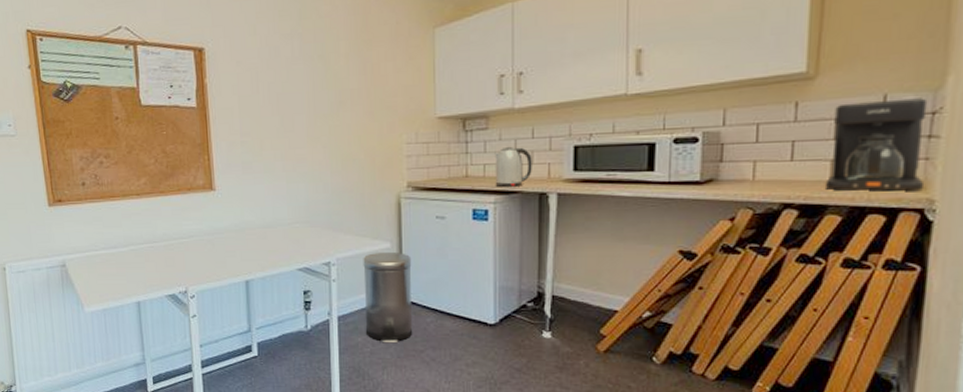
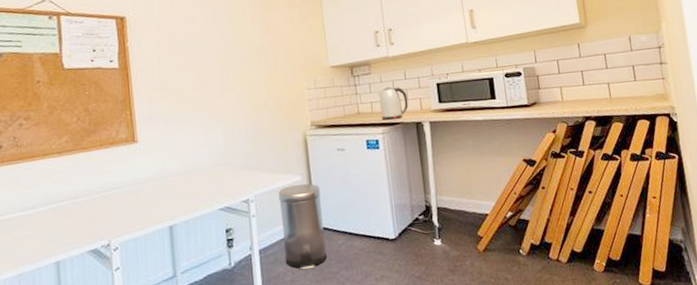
coffee maker: present [826,98,928,191] -> none [602,38,667,104]

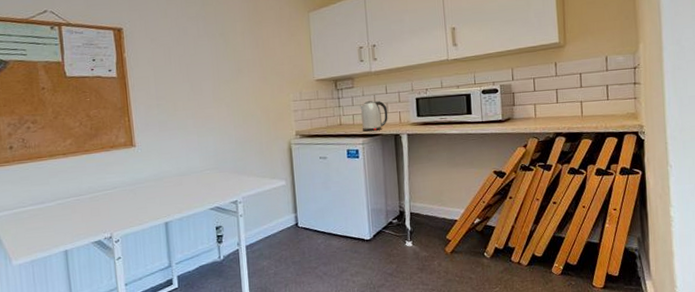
pedal bin: present [278,183,327,270] -> none [264,188,307,265]

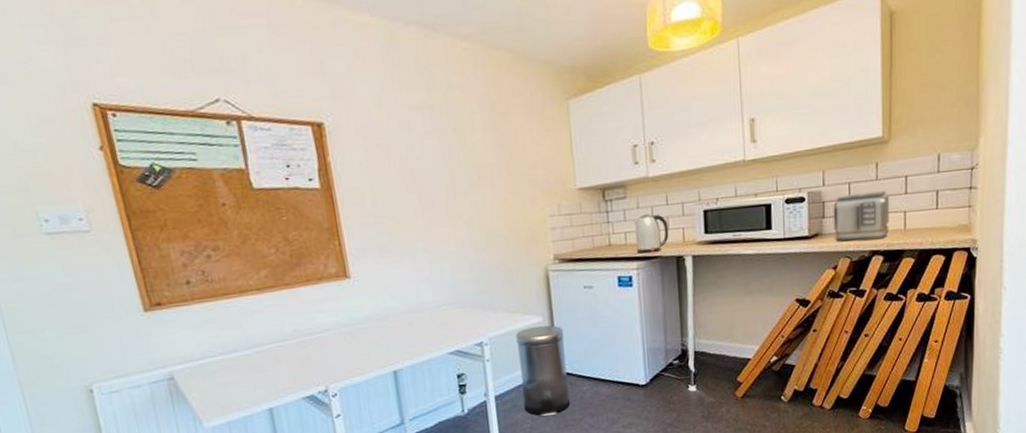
pedal bin: none [264,188,307,265] -> present [515,325,570,417]
toaster: none [521,85,569,125] -> present [833,191,890,242]

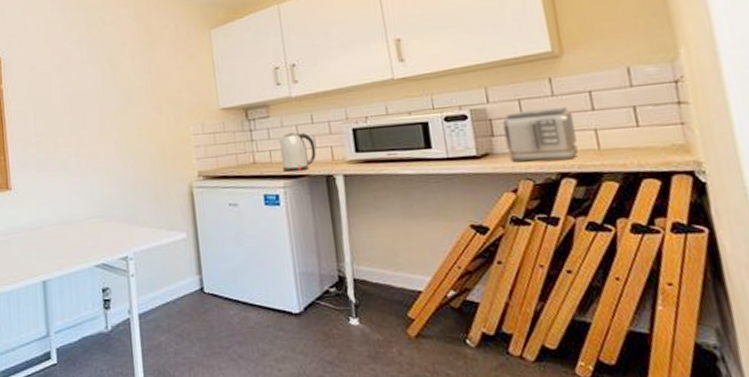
pedal bin: present [515,325,570,417] -> none [160,242,216,341]

